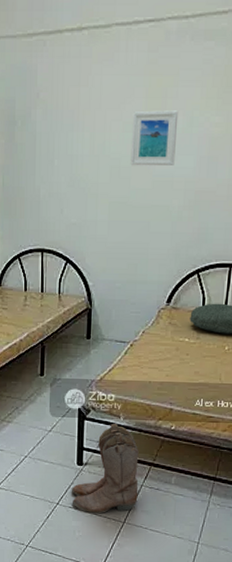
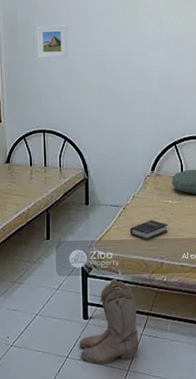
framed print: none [38,119,75,161] -> present [37,25,67,58]
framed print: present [130,110,179,166] -> none [113,16,150,60]
hardback book: none [136,360,182,383] -> present [130,220,168,240]

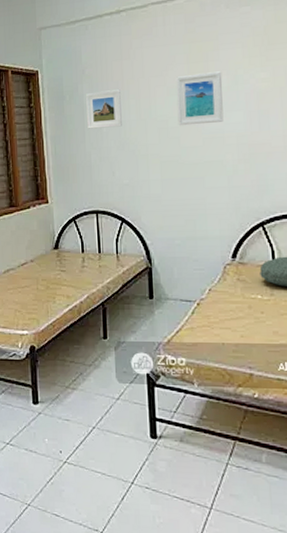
boots: present [80,278,139,364] -> none [147,390,225,497]
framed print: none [113,16,150,60] -> present [176,71,224,126]
hardback book: present [130,220,168,240] -> none [207,320,258,344]

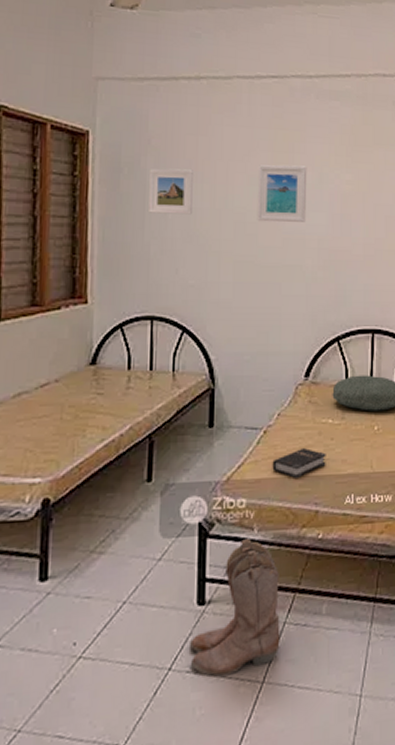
boots: none [147,390,225,497] -> present [190,538,280,676]
hardback book: none [207,320,258,344] -> present [272,448,326,478]

